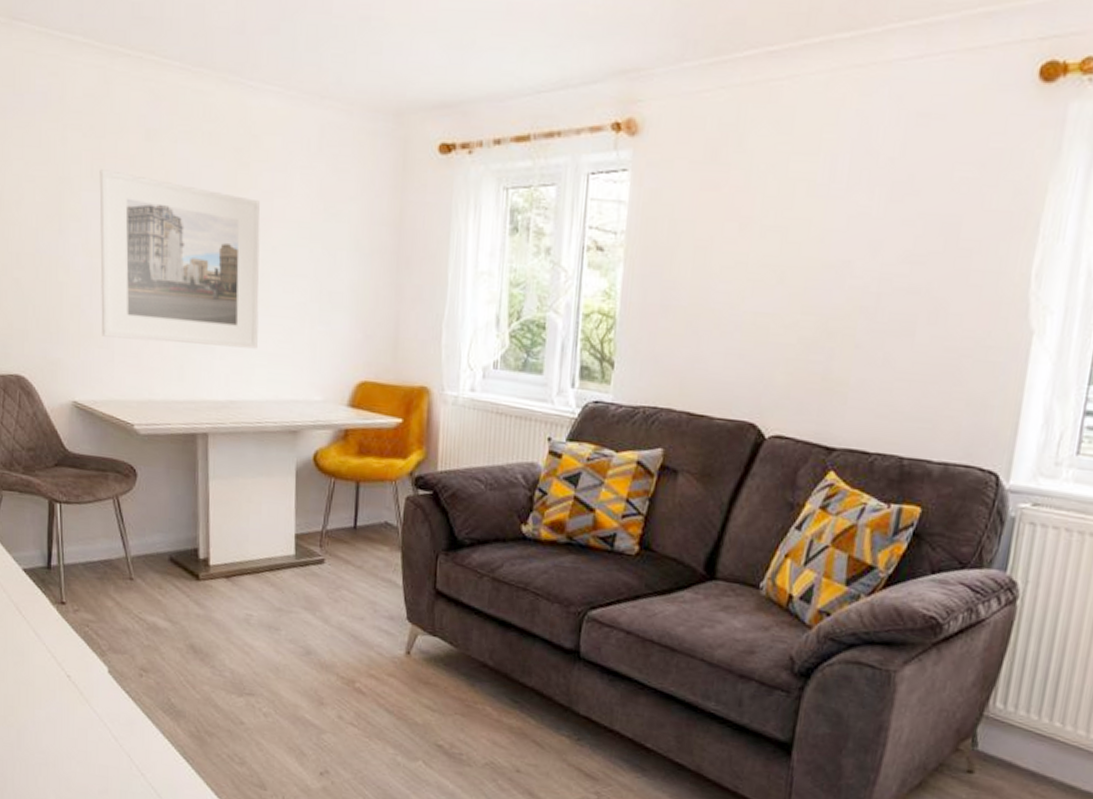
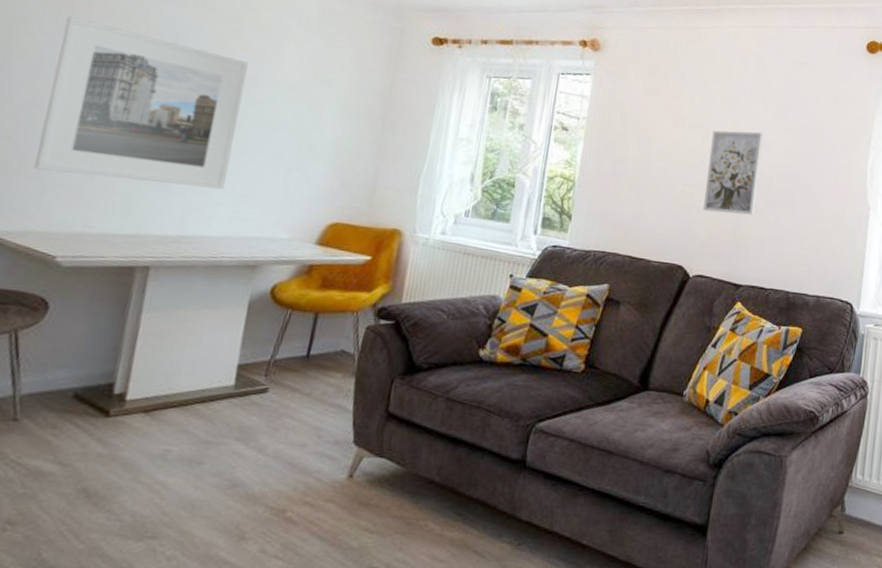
wall art: none [782,229,868,352] -> present [703,130,763,216]

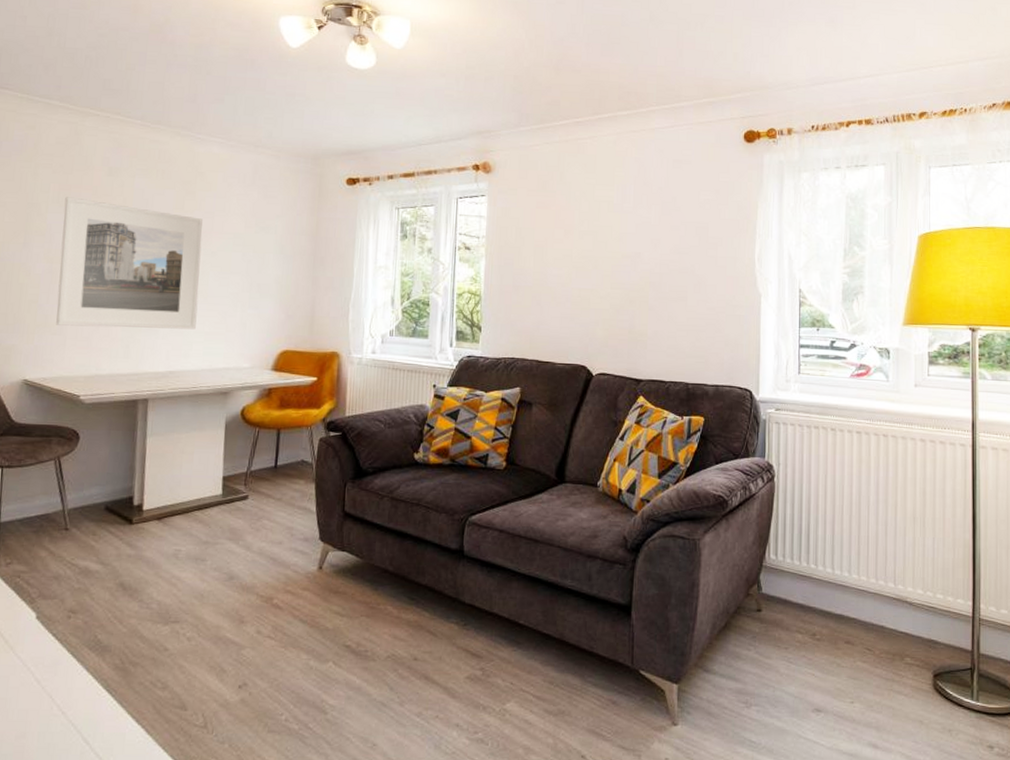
wall art: present [703,130,763,216] -> none [599,232,650,313]

